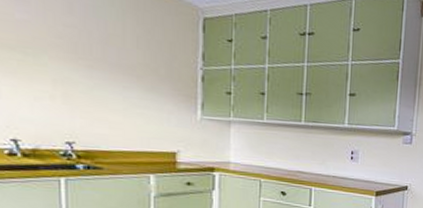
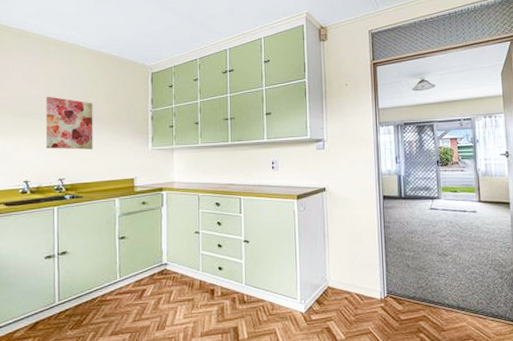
wall art: none [41,24,117,108] -> present [45,96,93,150]

